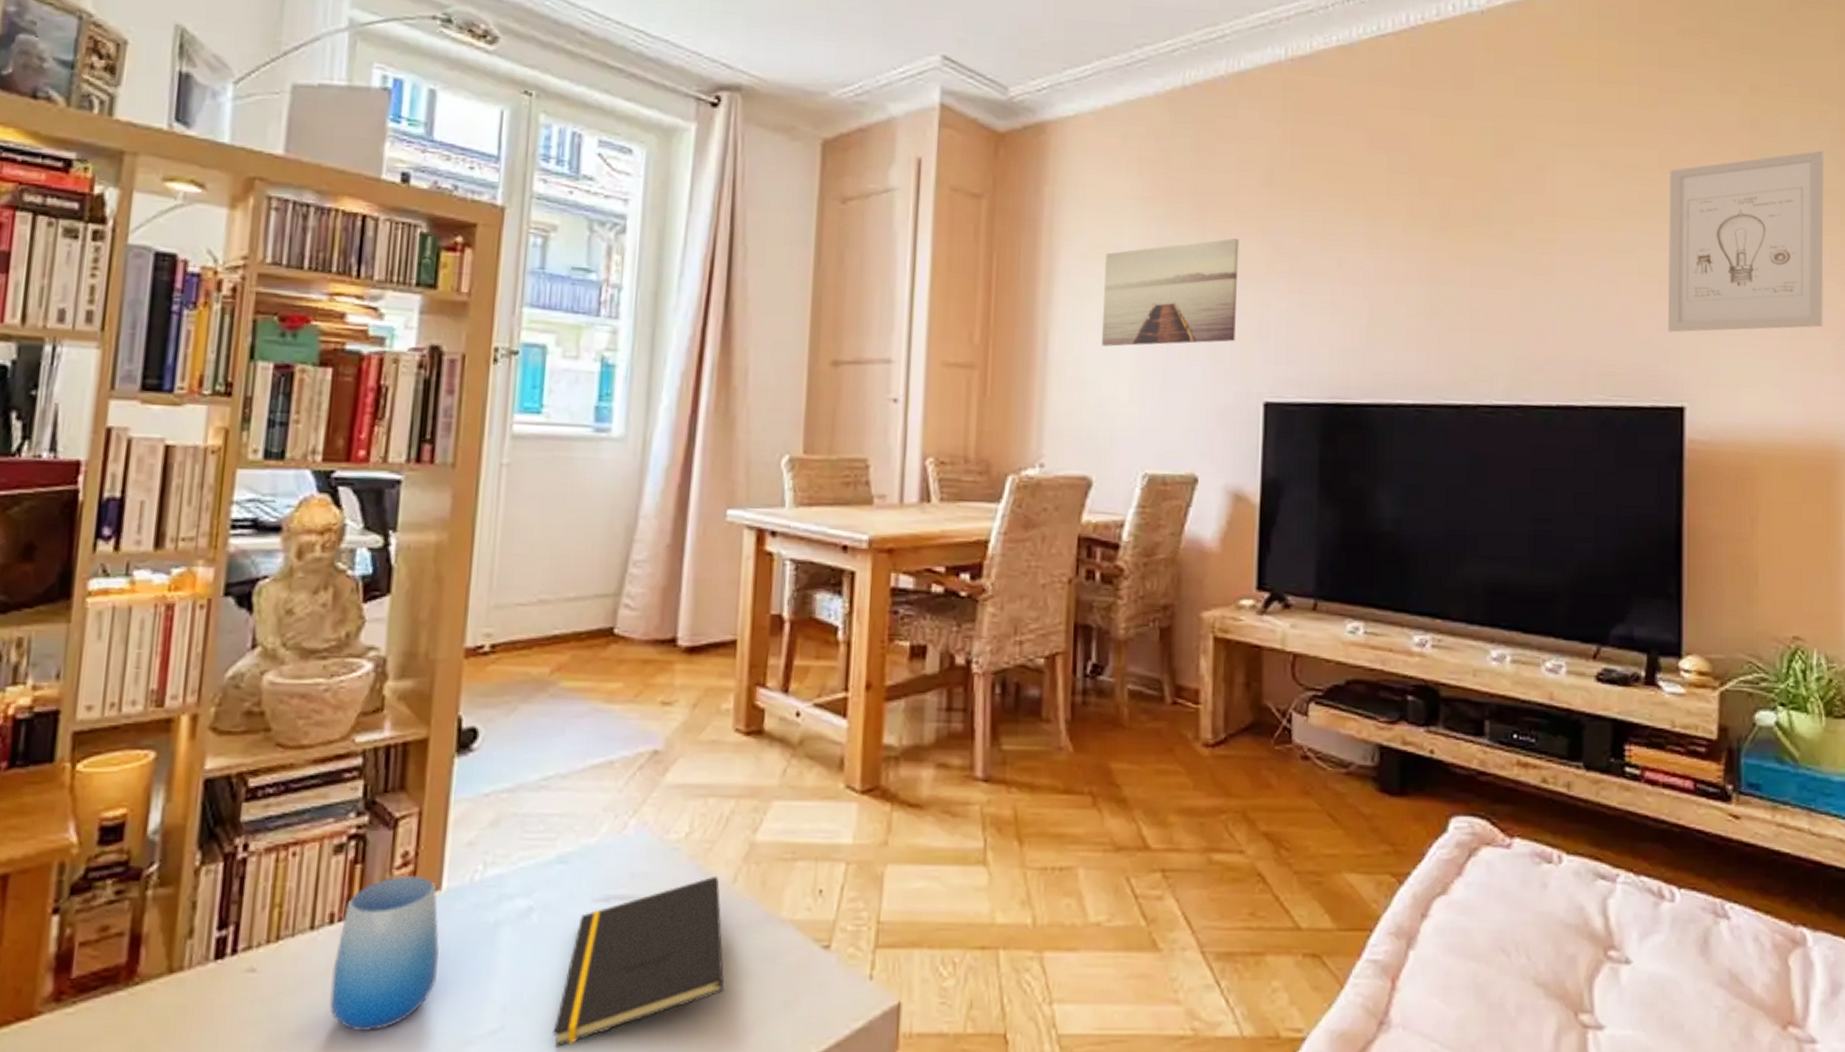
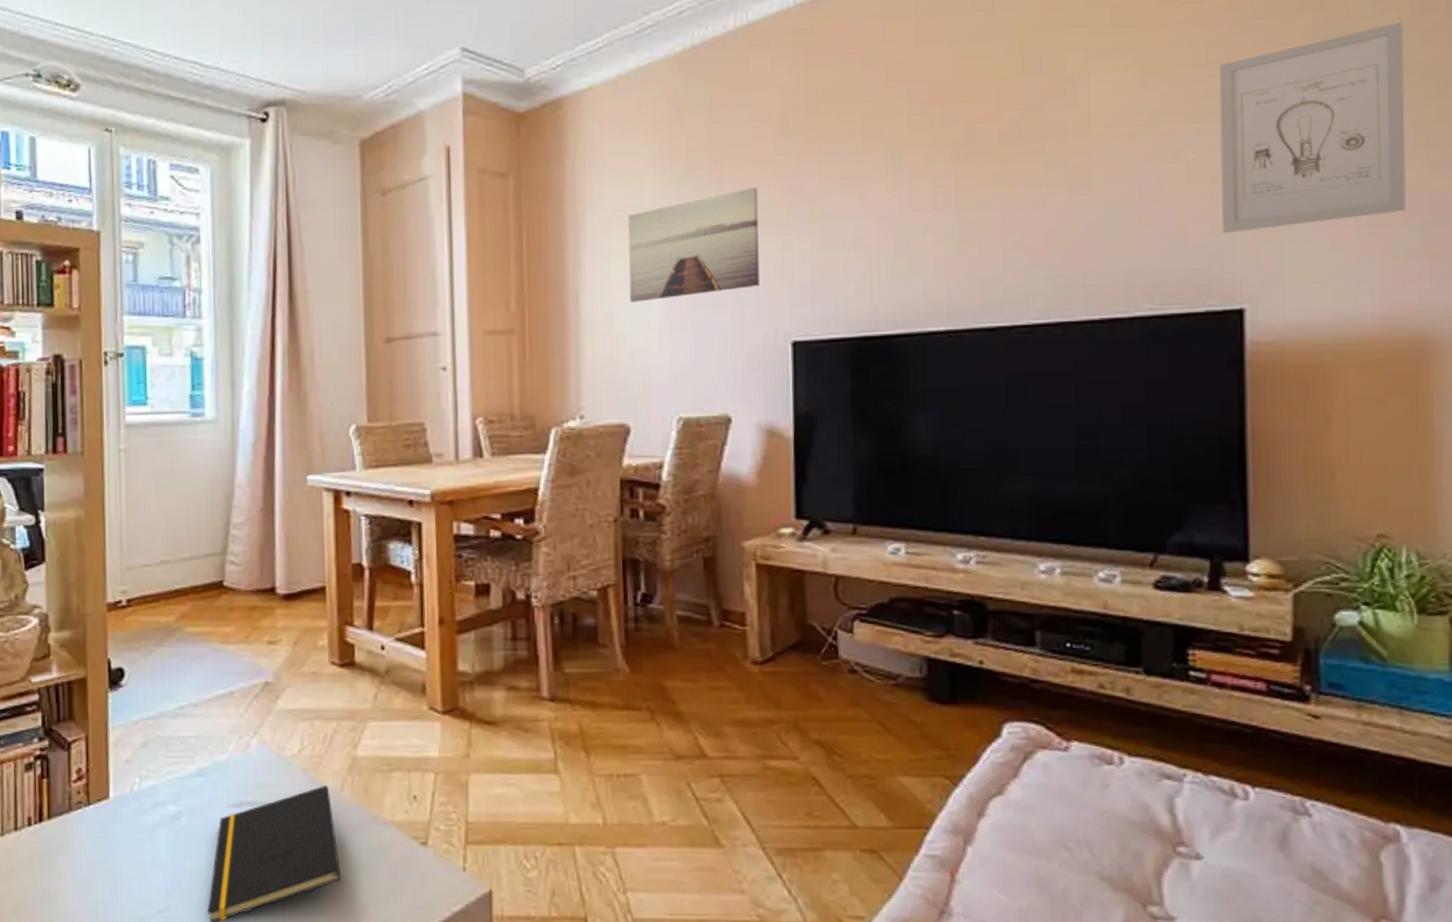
cup: present [329,876,440,1032] -> none [34,788,113,910]

